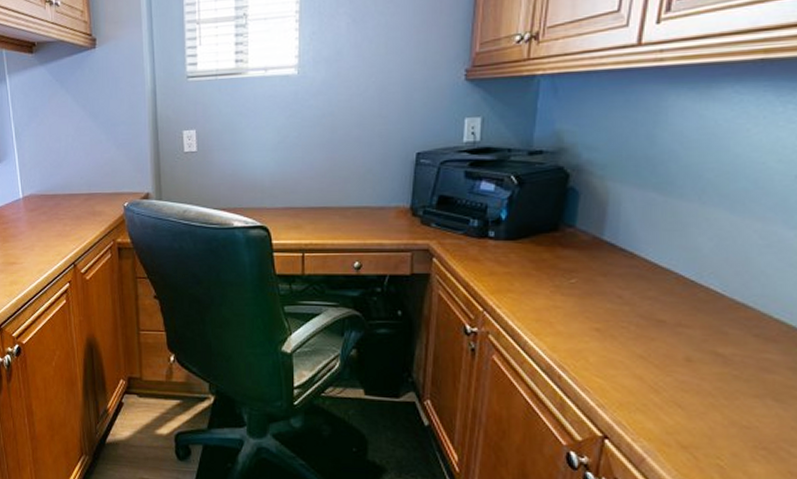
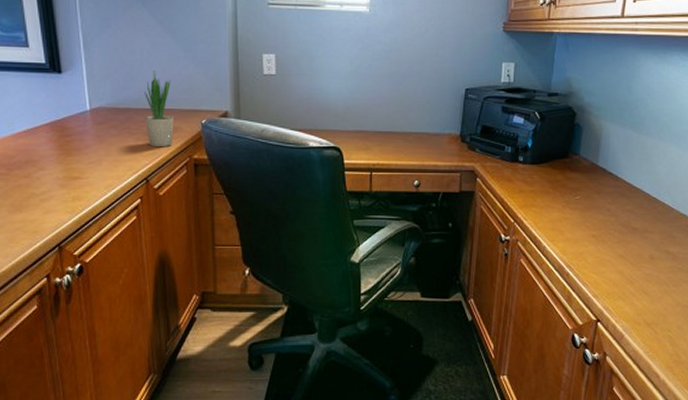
potted plant: none [70,156,98,231] -> present [145,71,174,146]

